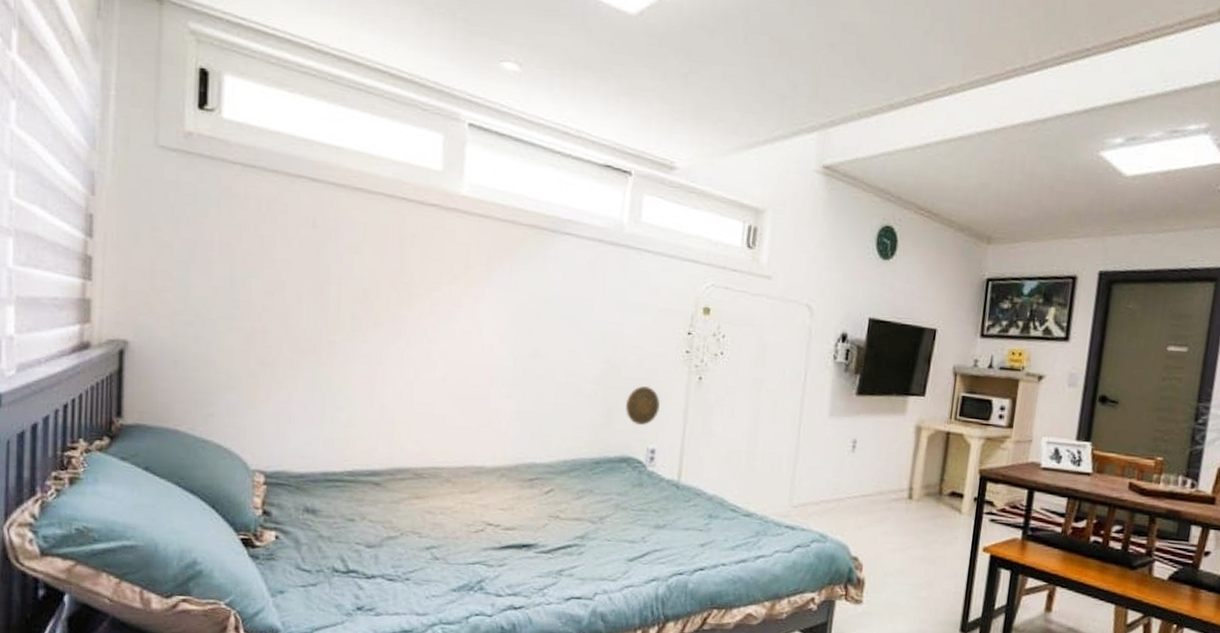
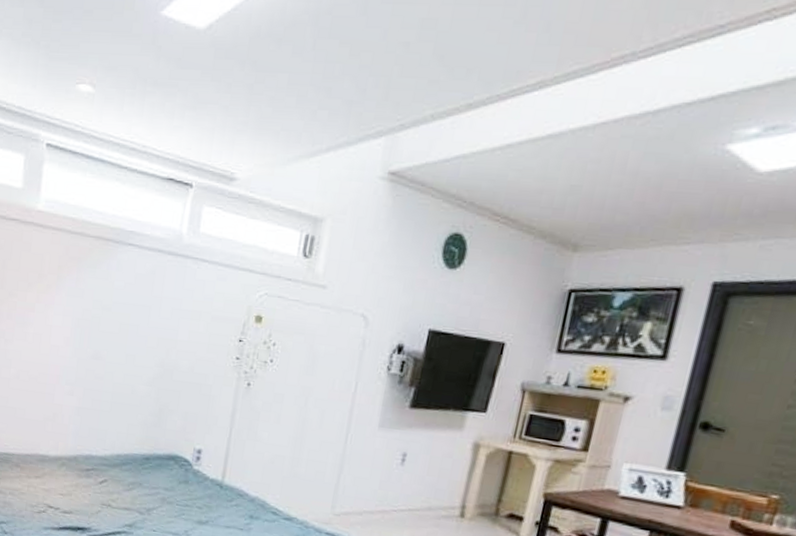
decorative plate: present [625,385,660,425] -> none [175,389,209,427]

